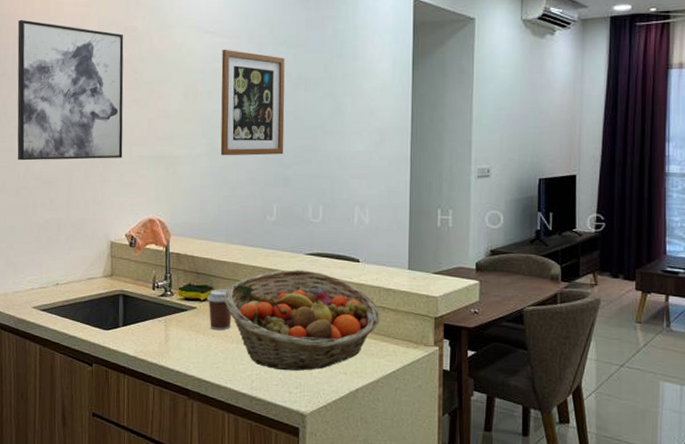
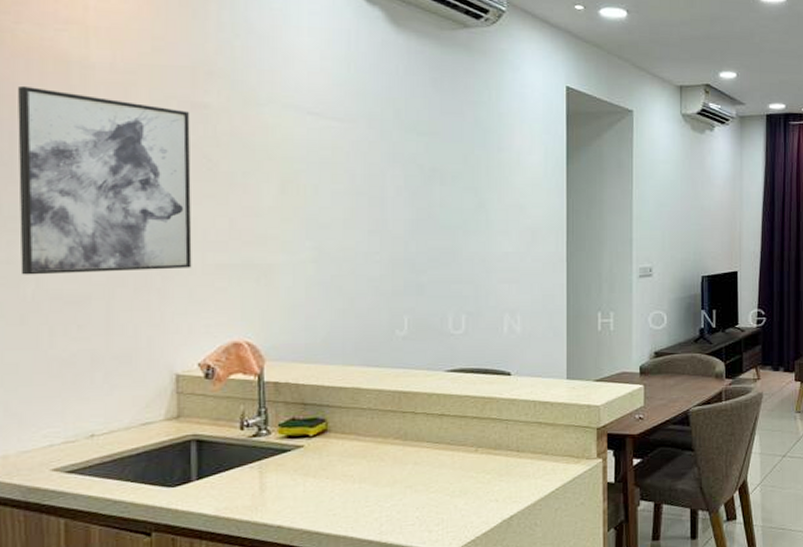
coffee cup: present [207,289,232,331] -> none [318,420,352,471]
wall art: present [220,49,285,156] -> none [331,134,416,262]
fruit basket: present [223,269,380,371] -> none [340,389,536,507]

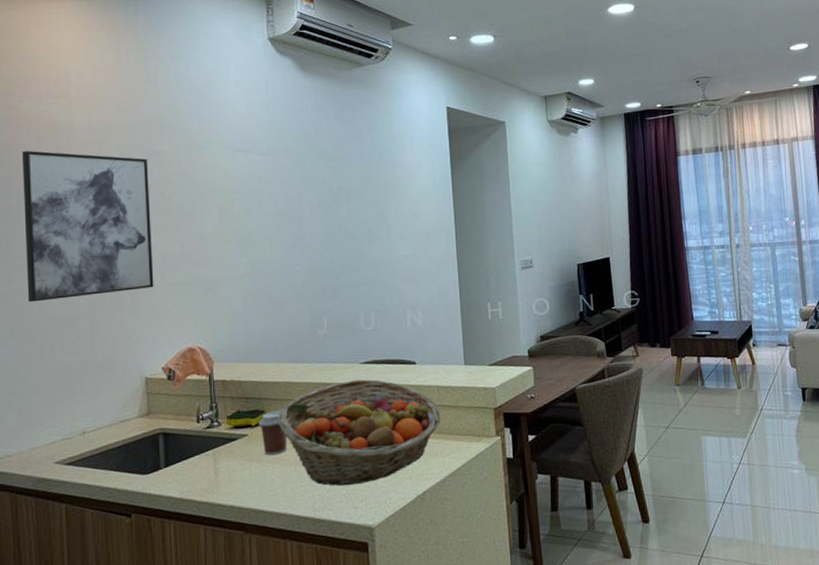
coffee cup: none [318,420,352,471] -> present [259,411,287,456]
fruit basket: none [340,389,536,507] -> present [276,379,441,486]

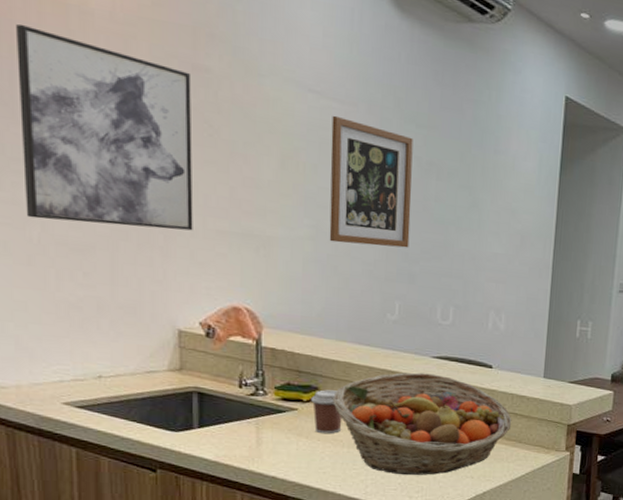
wall art: none [257,166,330,274] -> present [329,115,413,248]

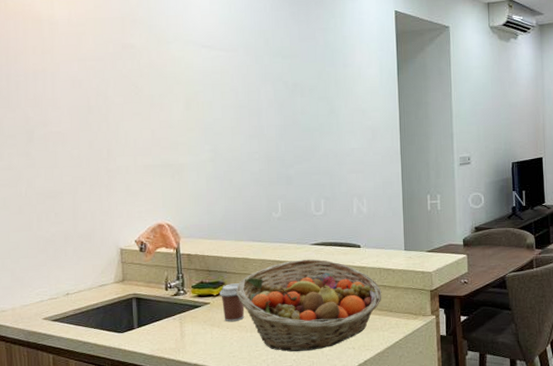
wall art: present [15,23,193,231] -> none [9,40,128,178]
wall art: present [329,115,413,248] -> none [220,61,285,161]

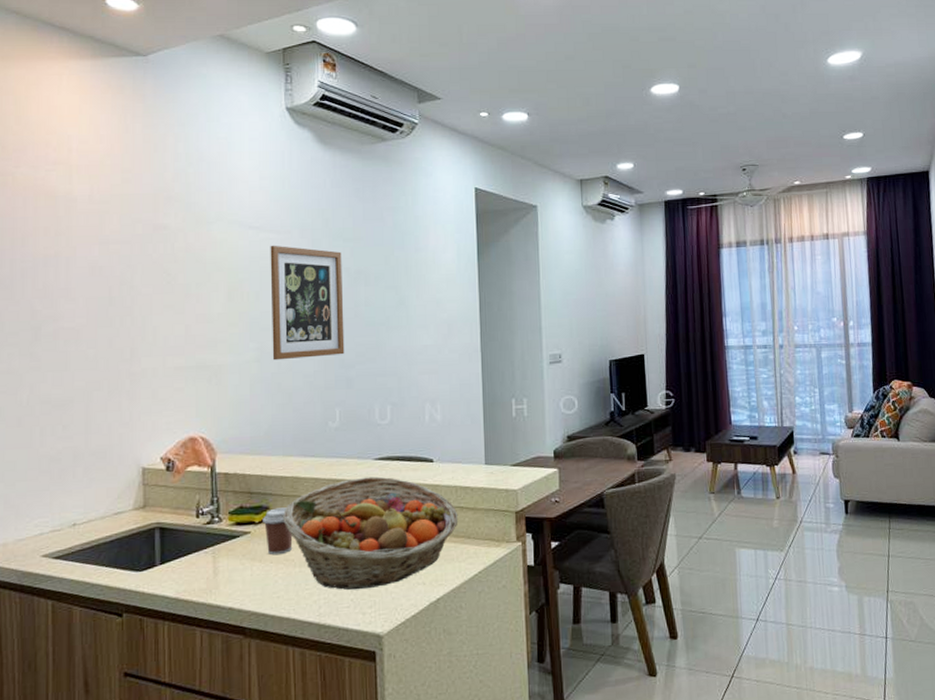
wall art: none [220,61,285,161] -> present [270,245,345,361]

